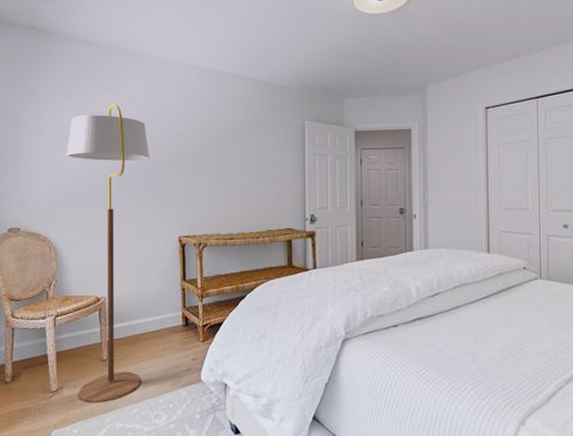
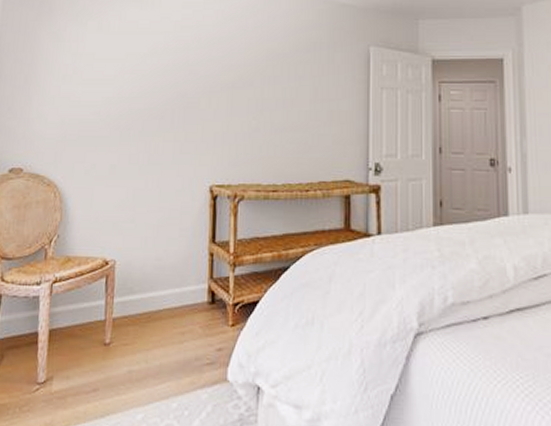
floor lamp: present [66,104,149,403] -> none [69,23,182,403]

